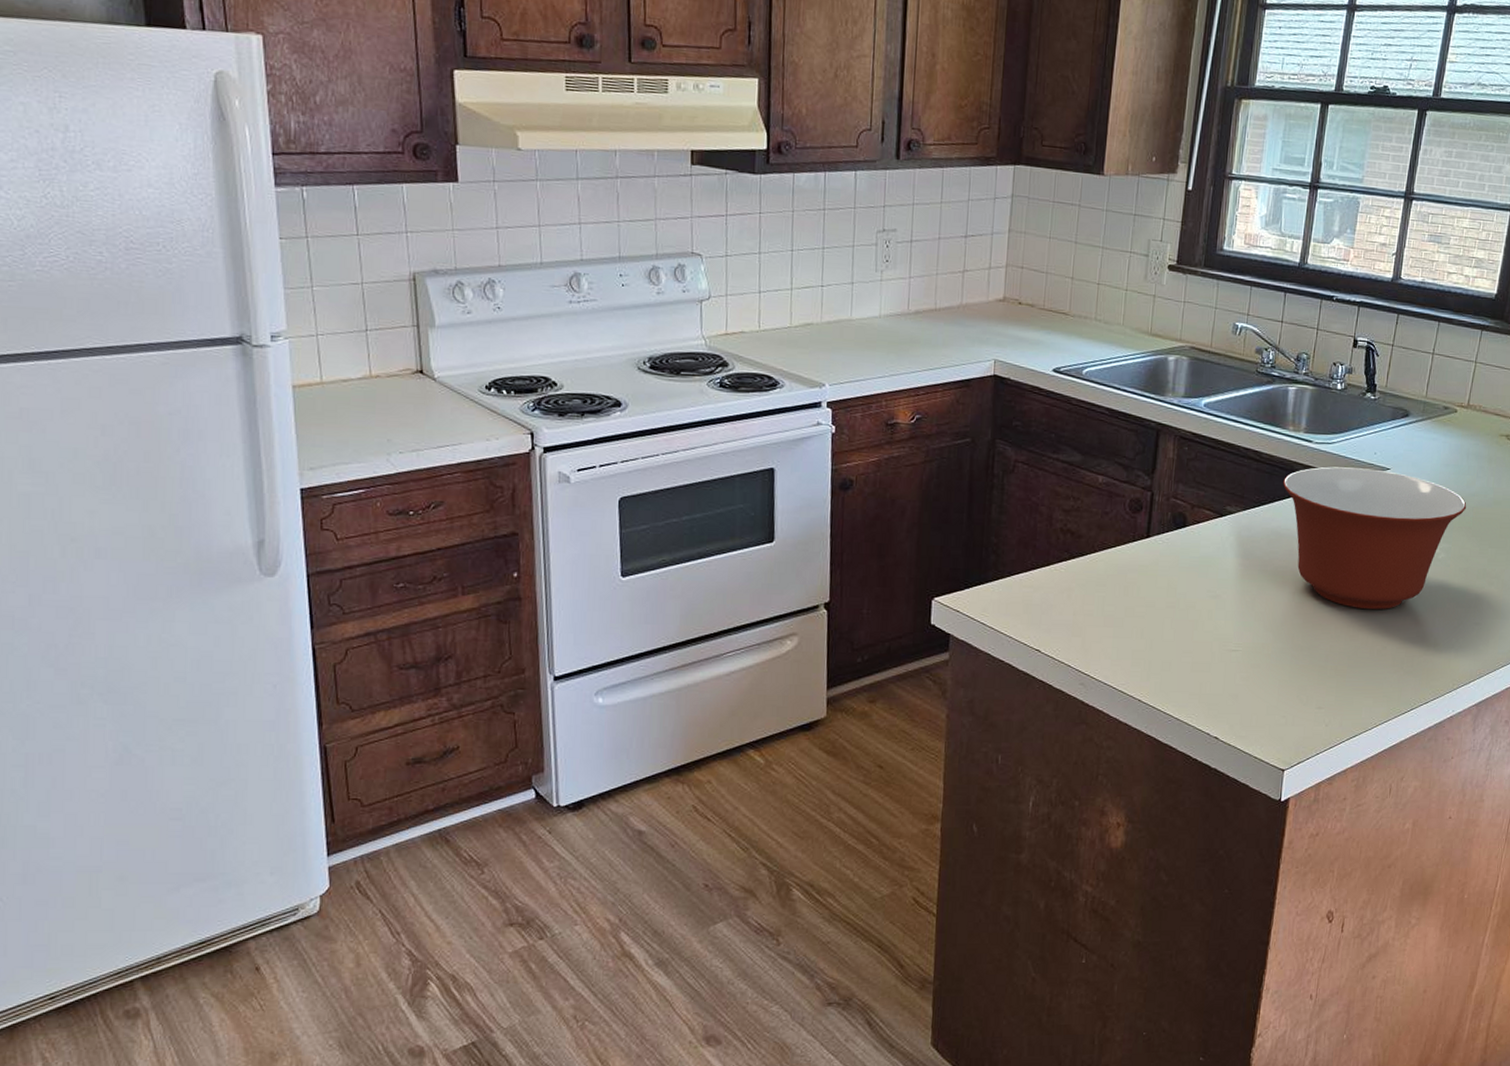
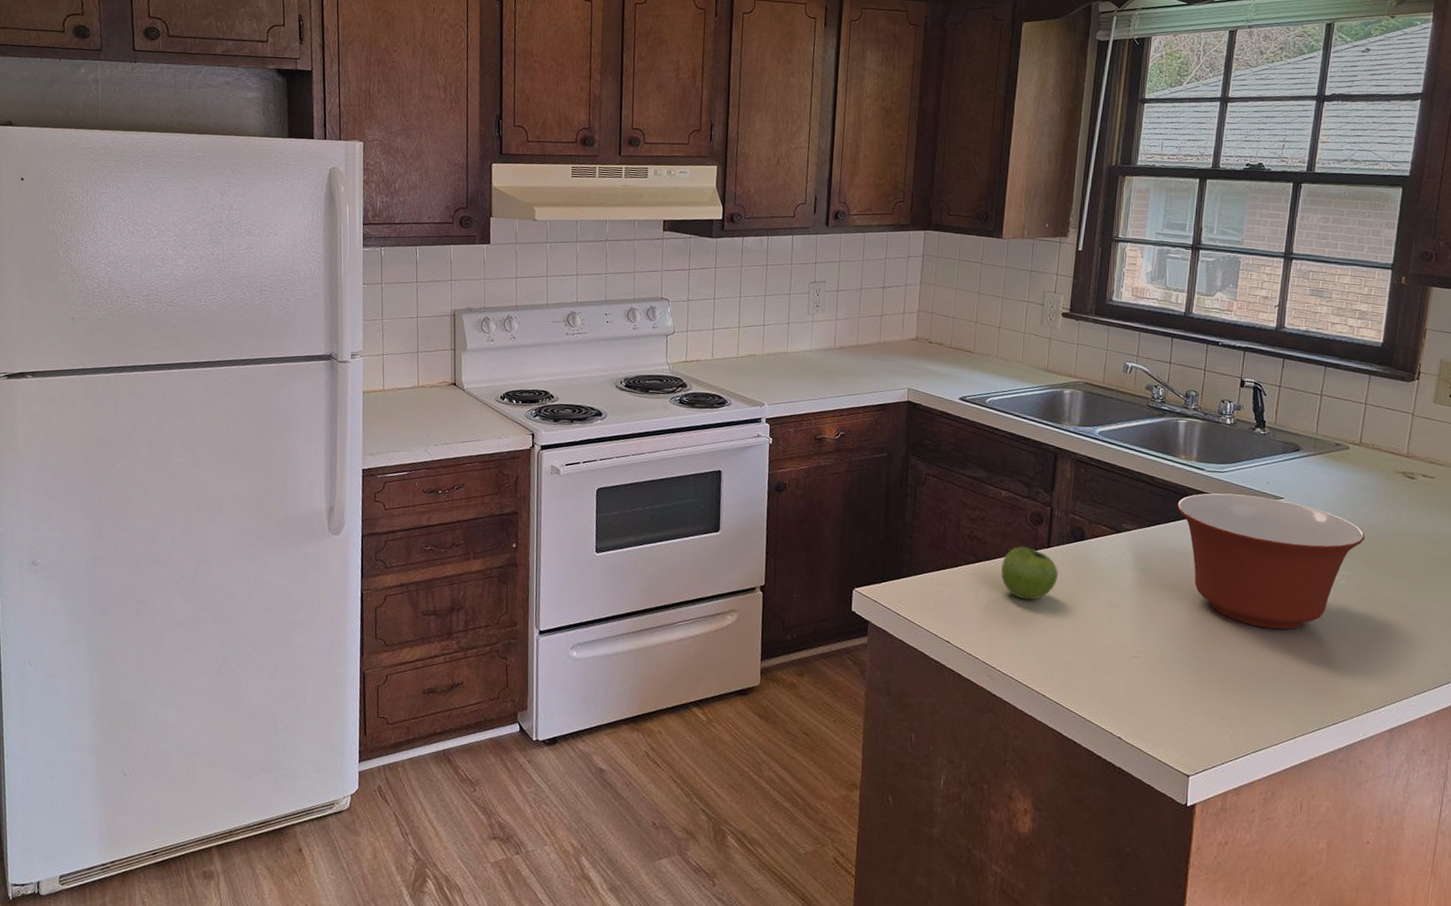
fruit: none [1096,538,1158,598] -> present [1000,546,1058,600]

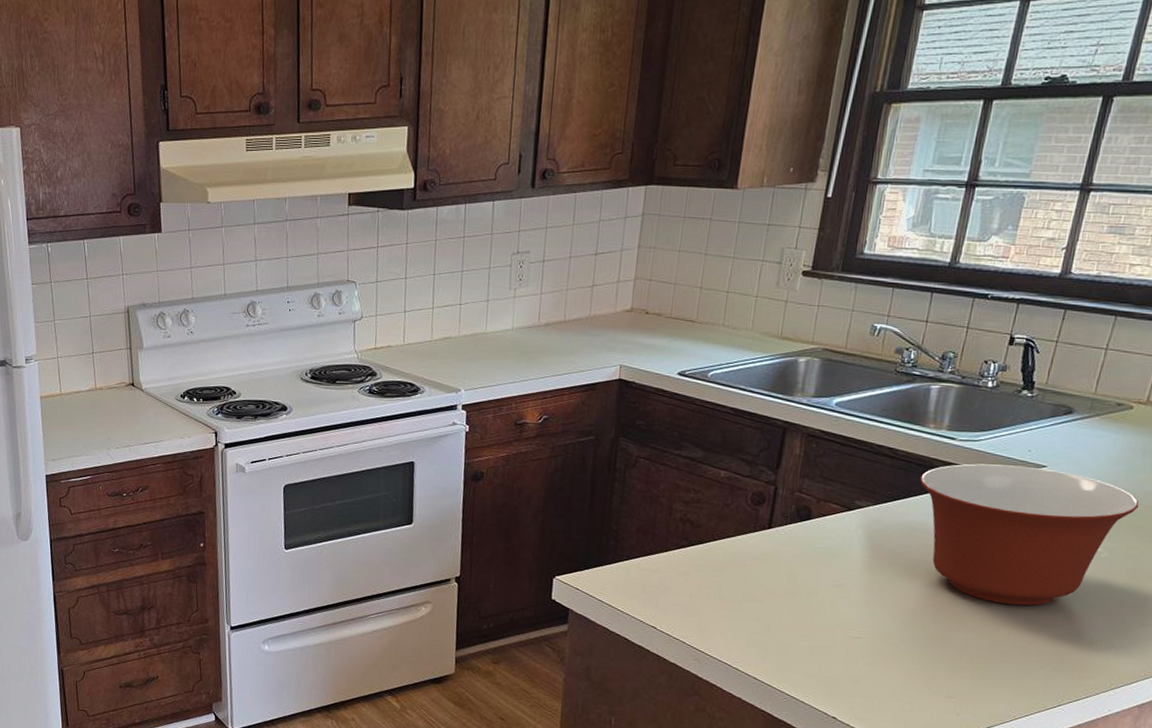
fruit: present [1000,546,1058,600] -> none [714,528,779,583]

